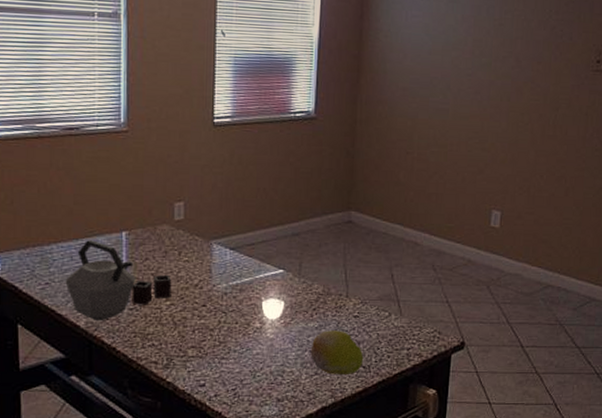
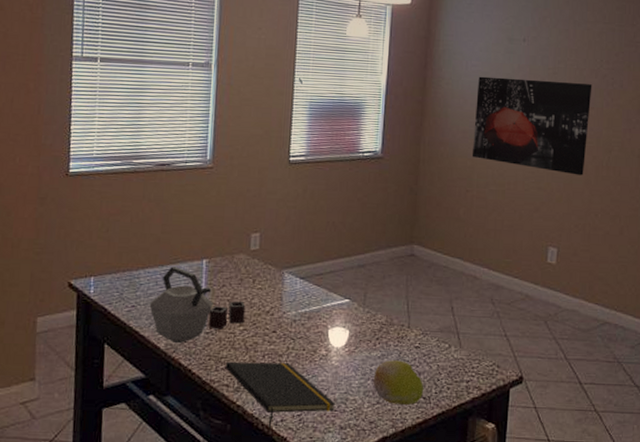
notepad: none [152,336,272,404] -> present [225,361,336,428]
wall art: none [412,28,541,135] -> present [471,76,592,176]

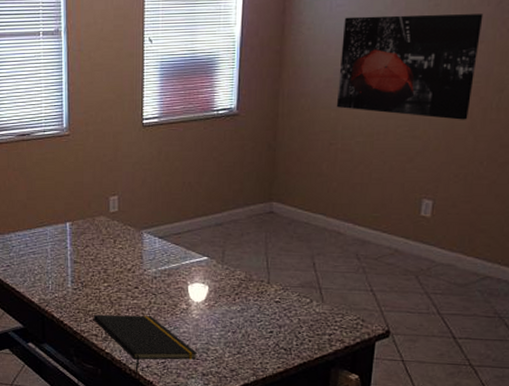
kettle: present [149,265,246,343] -> none [22,229,108,298]
fruit: present [373,360,424,405] -> none [233,314,285,355]

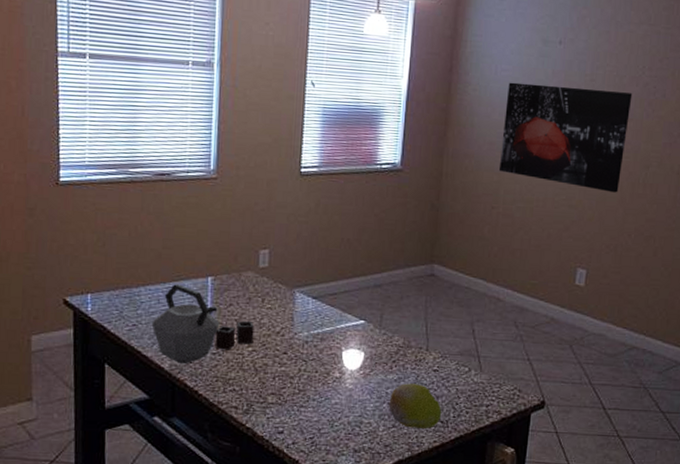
kettle: none [22,229,108,298] -> present [151,283,254,363]
notepad: present [93,314,198,373] -> none [233,383,350,451]
fruit: none [233,314,285,355] -> present [388,383,442,429]

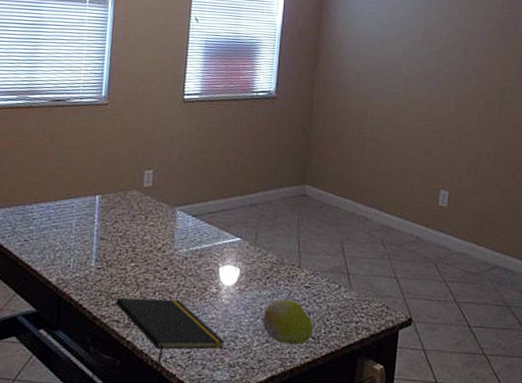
kettle: present [151,283,254,363] -> none [42,201,138,278]
notepad: none [233,383,350,451] -> present [115,297,226,365]
wall art: present [498,82,633,193] -> none [365,18,487,119]

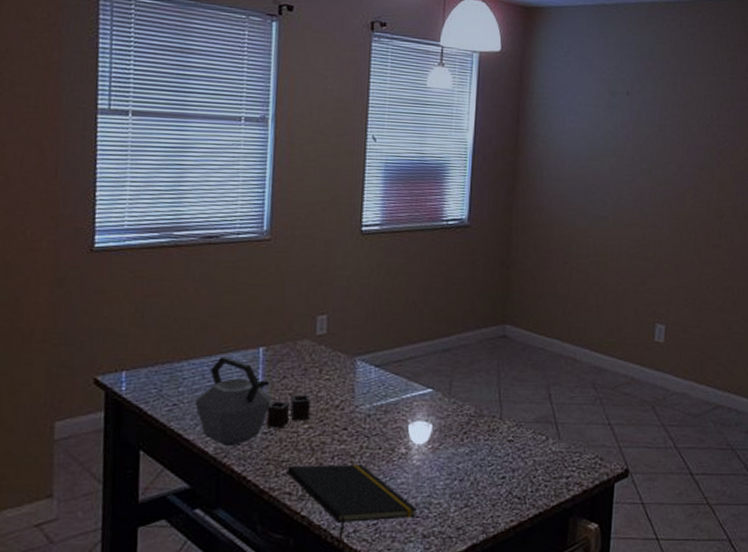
kettle: none [42,201,138,278] -> present [194,355,311,446]
fruit: present [262,299,314,344] -> none [460,457,519,507]

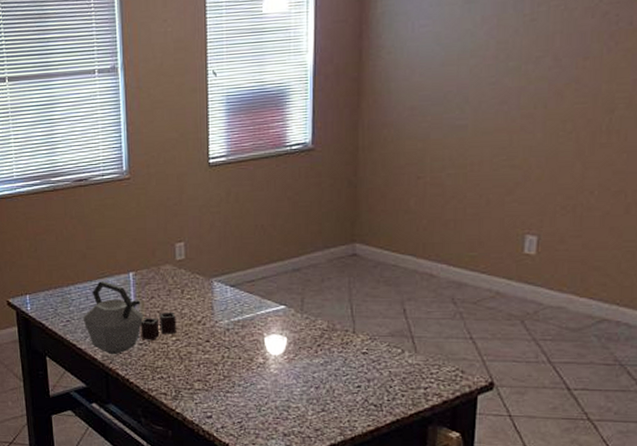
notepad: present [286,463,418,541] -> none [161,370,278,434]

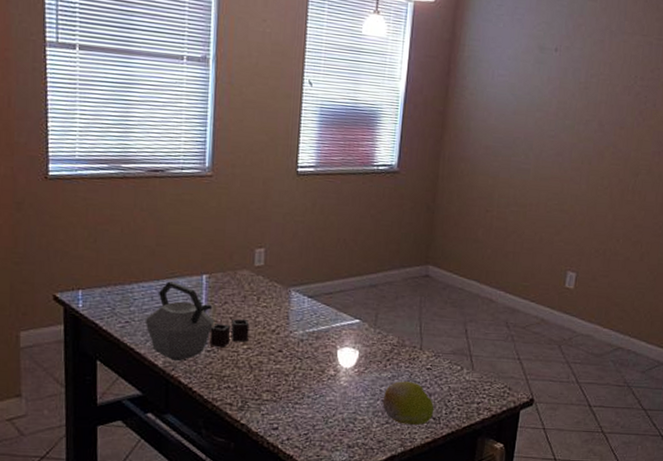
fruit: none [316,367,375,412] -> present [382,381,435,425]

